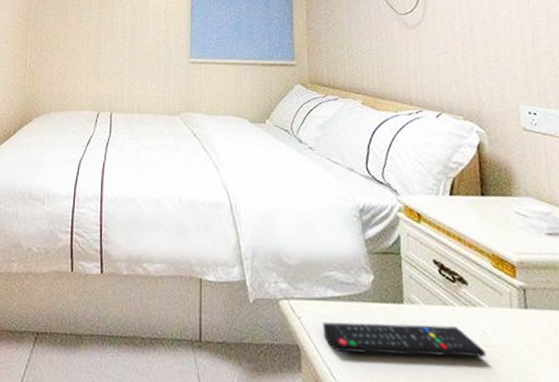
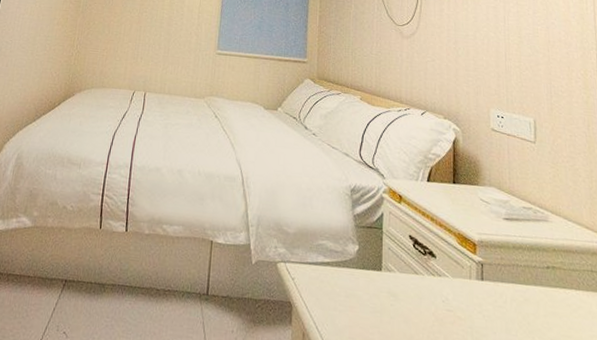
remote control: present [322,322,487,358] -> none [312,283,447,320]

